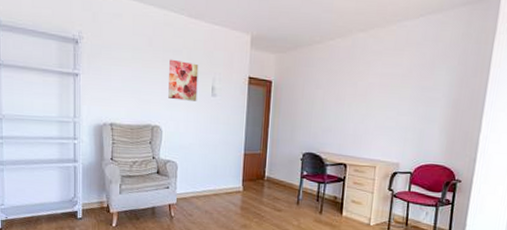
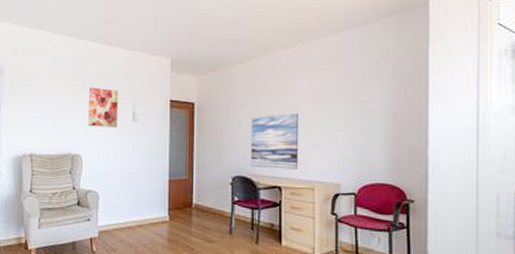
wall art: none [320,95,369,149] -> present [250,112,299,169]

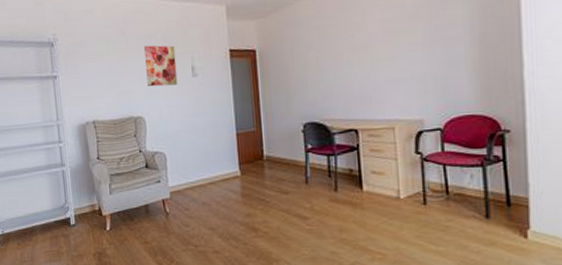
wall art: present [250,112,299,169] -> none [318,47,375,111]

